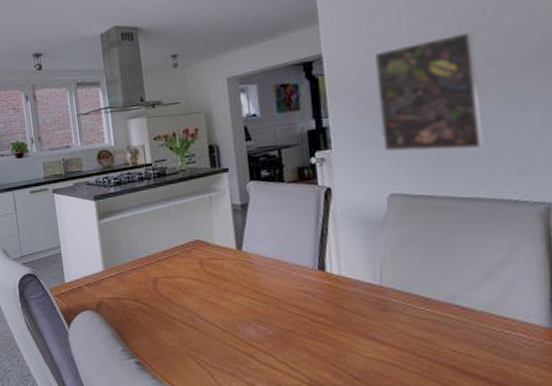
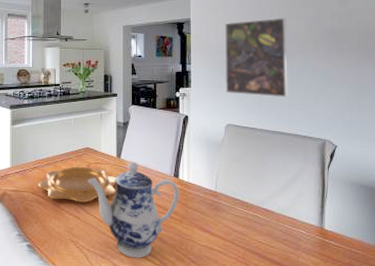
decorative bowl: none [140,264,241,309] -> present [39,166,116,202]
teapot: none [202,254,329,375] -> present [88,161,179,258]

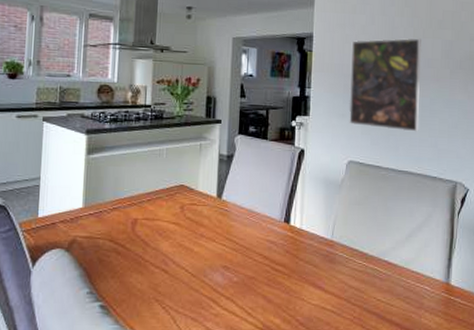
decorative bowl: present [39,166,116,202] -> none [118,207,215,252]
teapot: present [88,161,179,258] -> none [180,203,290,320]

